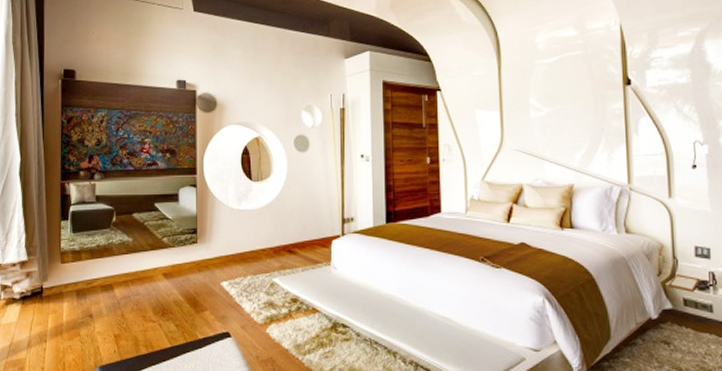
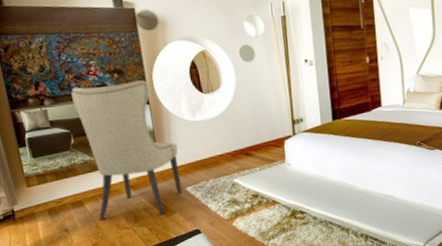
chair: none [122,162,218,310] -> present [71,80,182,221]

